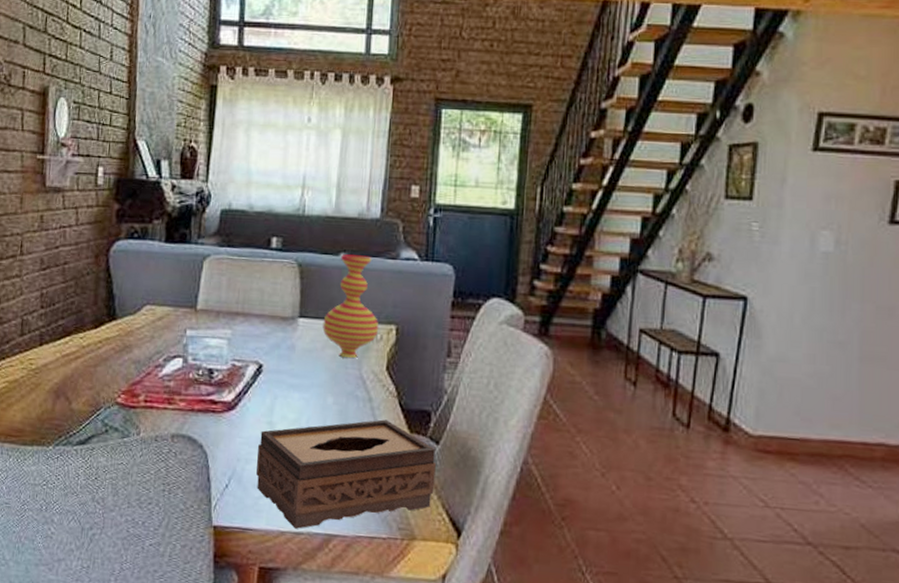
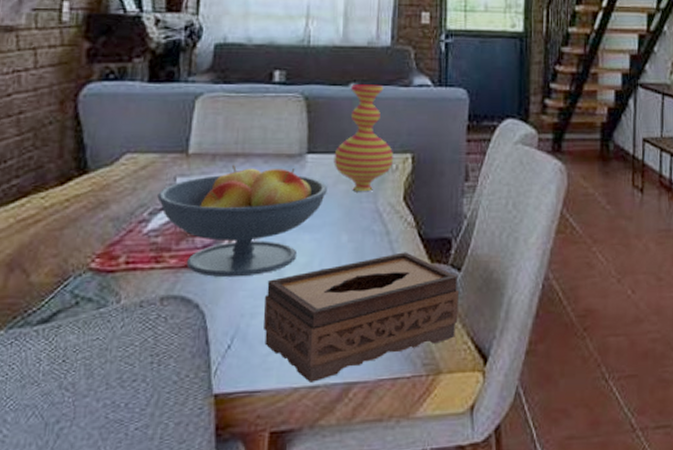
fruit bowl: none [171,322,316,425] -> present [157,164,327,278]

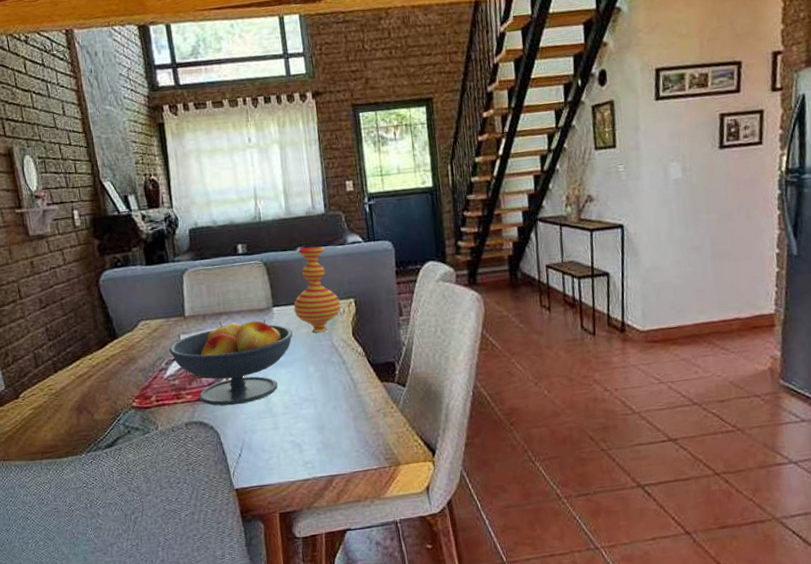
tissue box: present [264,252,459,383] -> none [259,375,409,477]

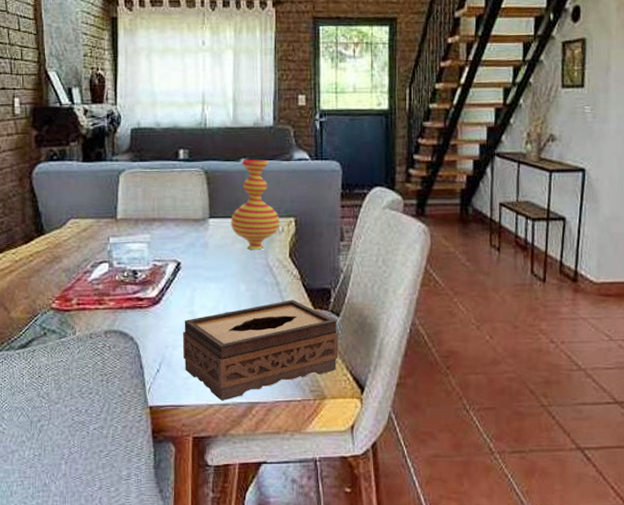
fruit bowl: present [169,320,293,406] -> none [96,227,227,317]
tissue box: none [259,375,409,477] -> present [183,299,339,401]

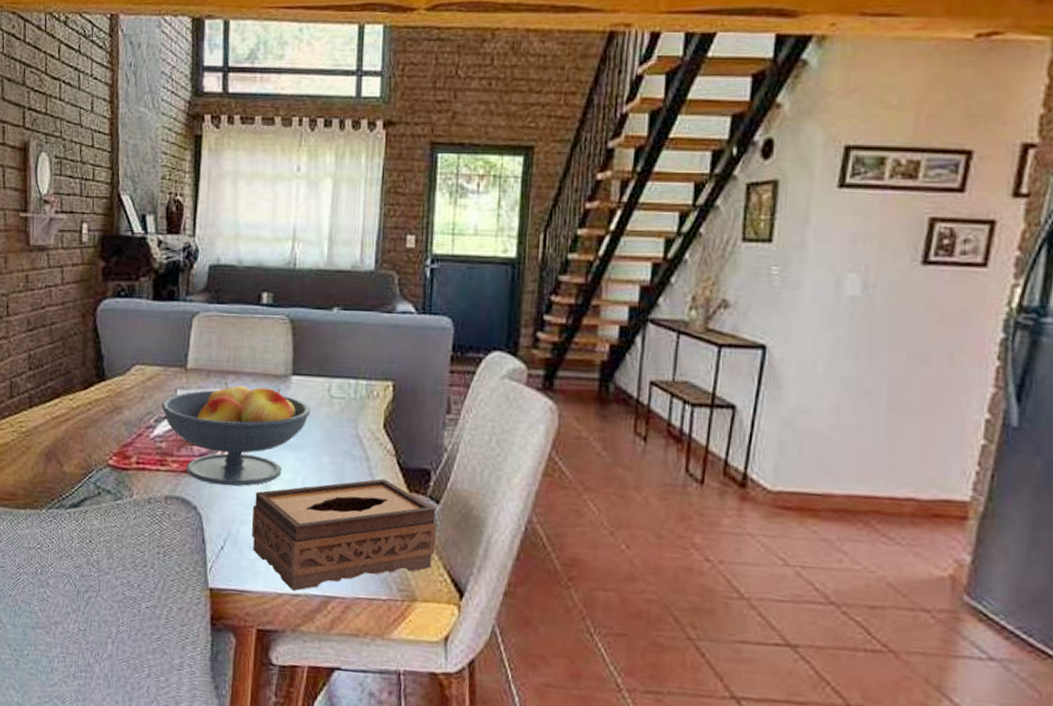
fruit bowl: none [96,227,227,317] -> present [161,381,310,486]
vase: present [231,159,280,249] -> none [316,309,375,416]

